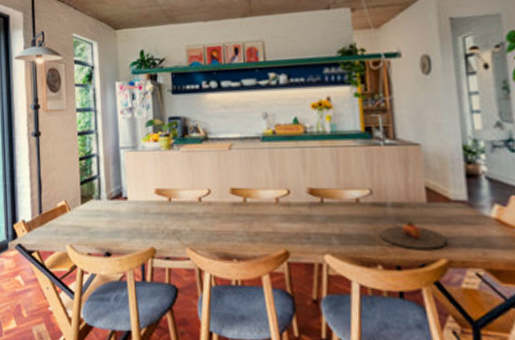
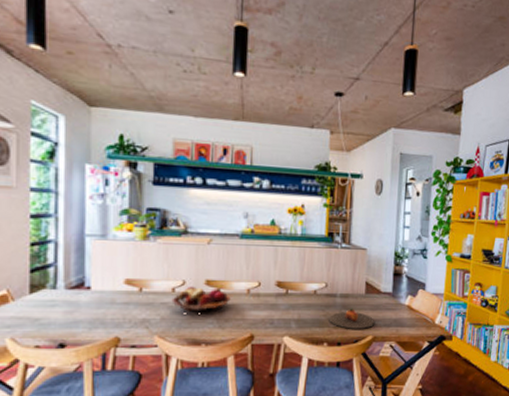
fruit basket: none [199,195,259,225] -> present [171,286,231,313]

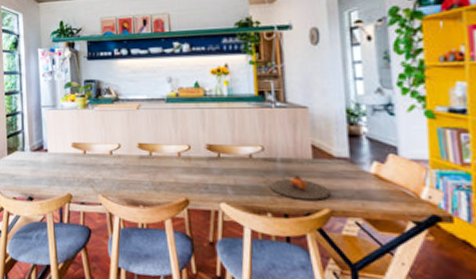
fruit basket: present [171,286,231,313] -> none [110,149,163,175]

